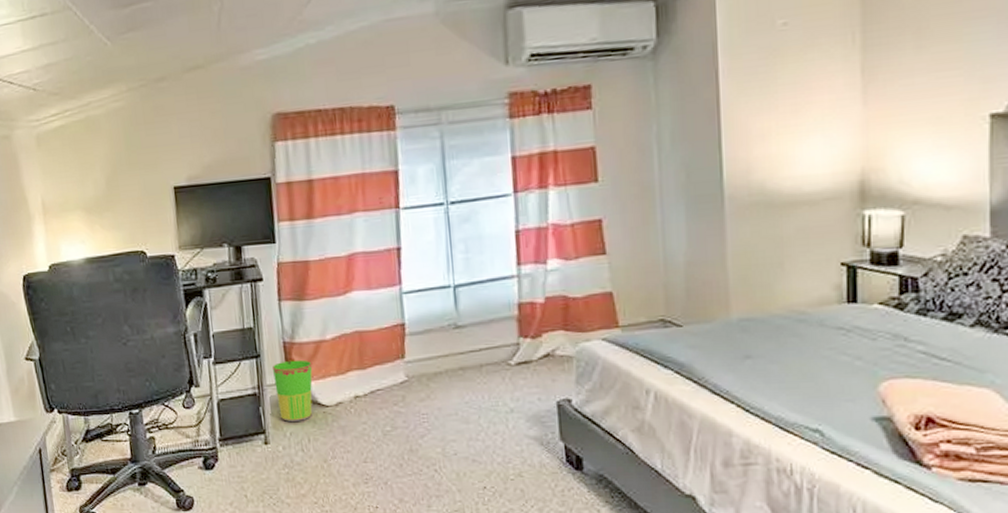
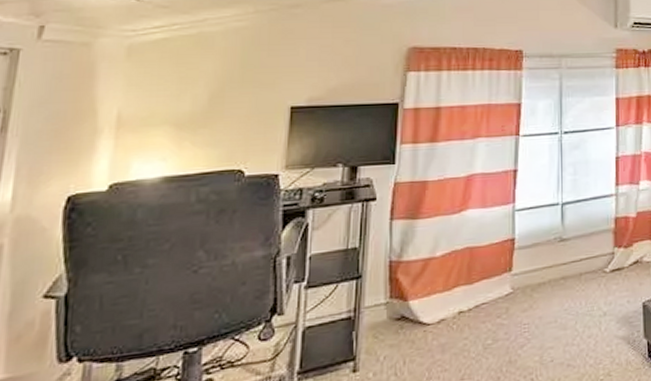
waste bin: present [273,359,313,422] -> none [374,278,418,345]

